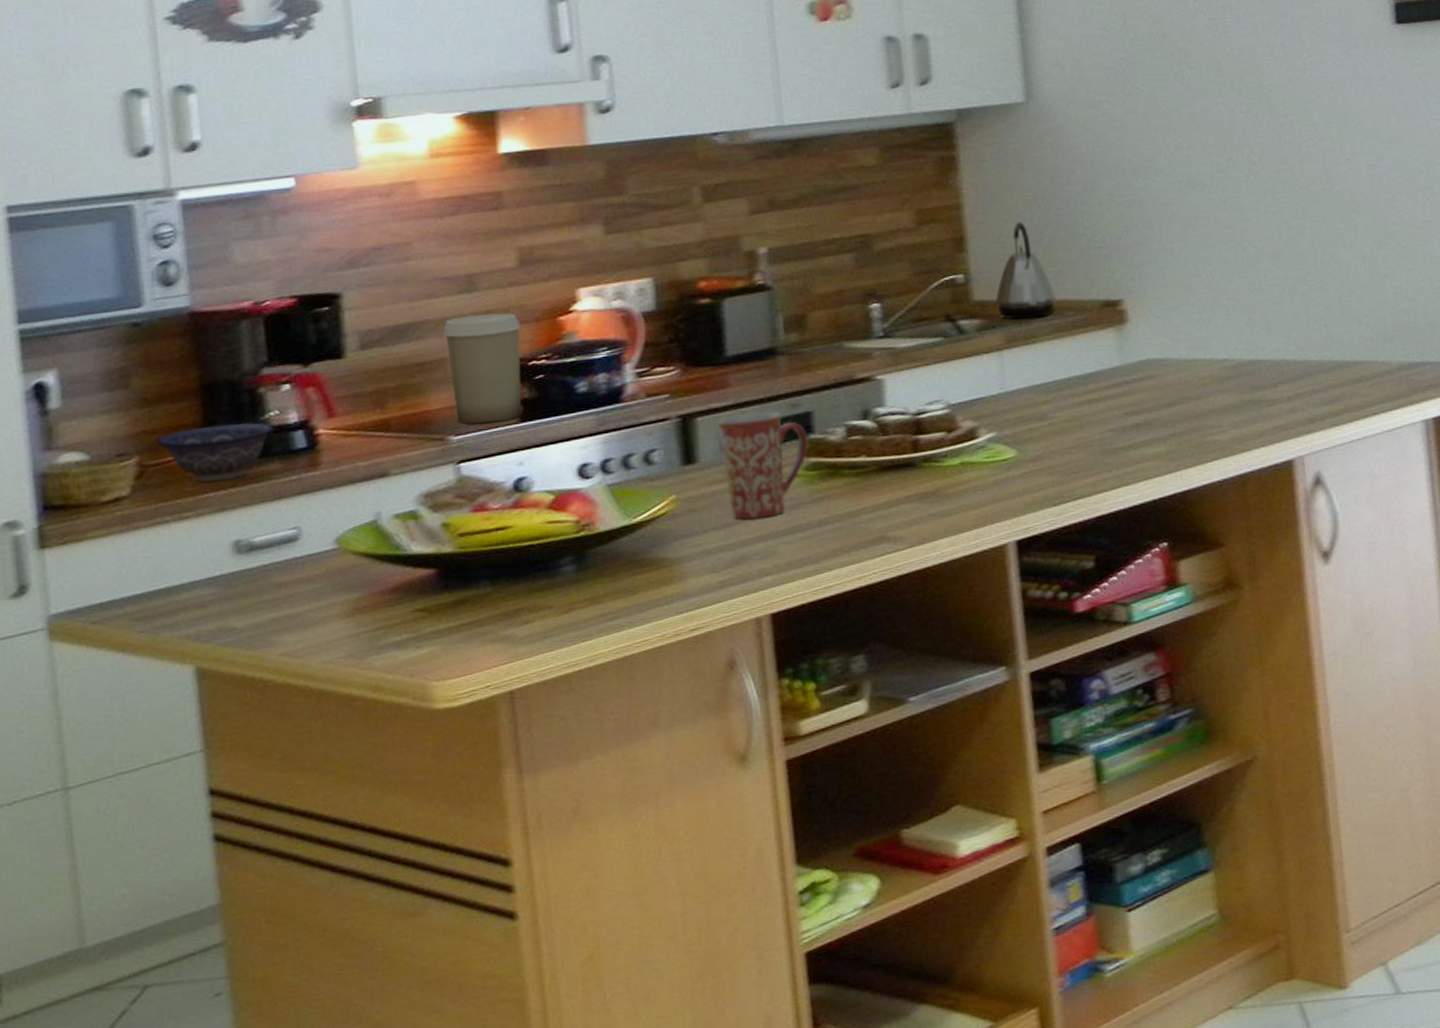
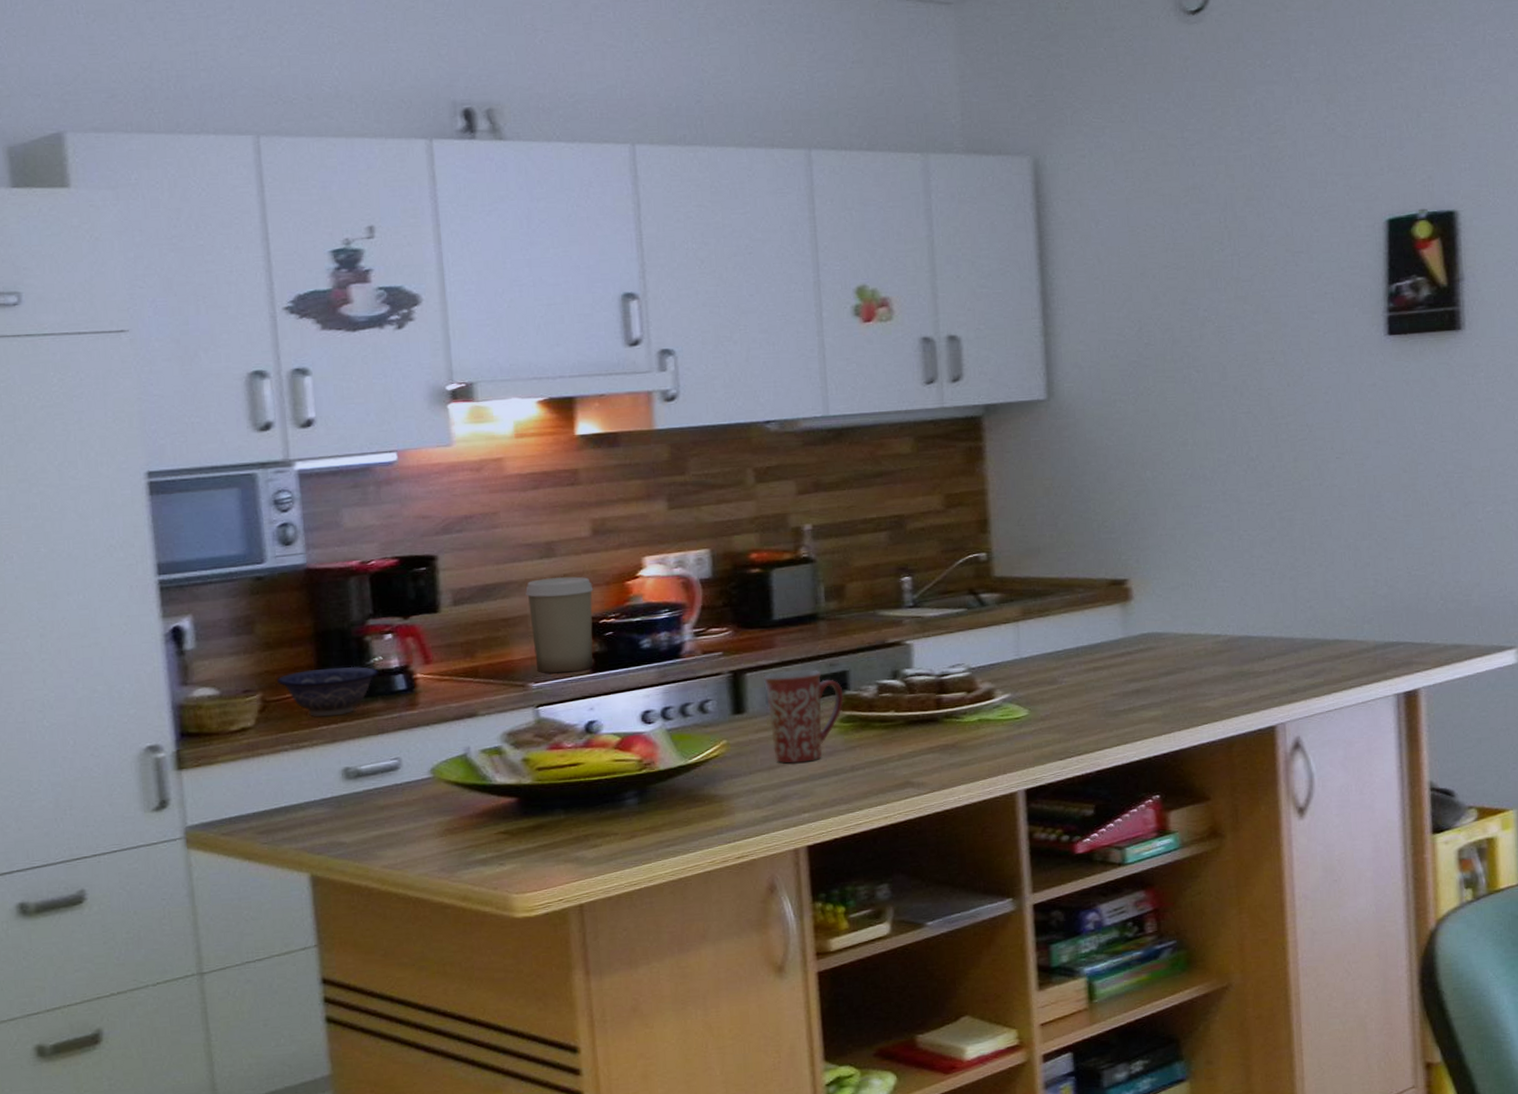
kettle: present [995,222,1056,320] -> none [1013,507,1068,594]

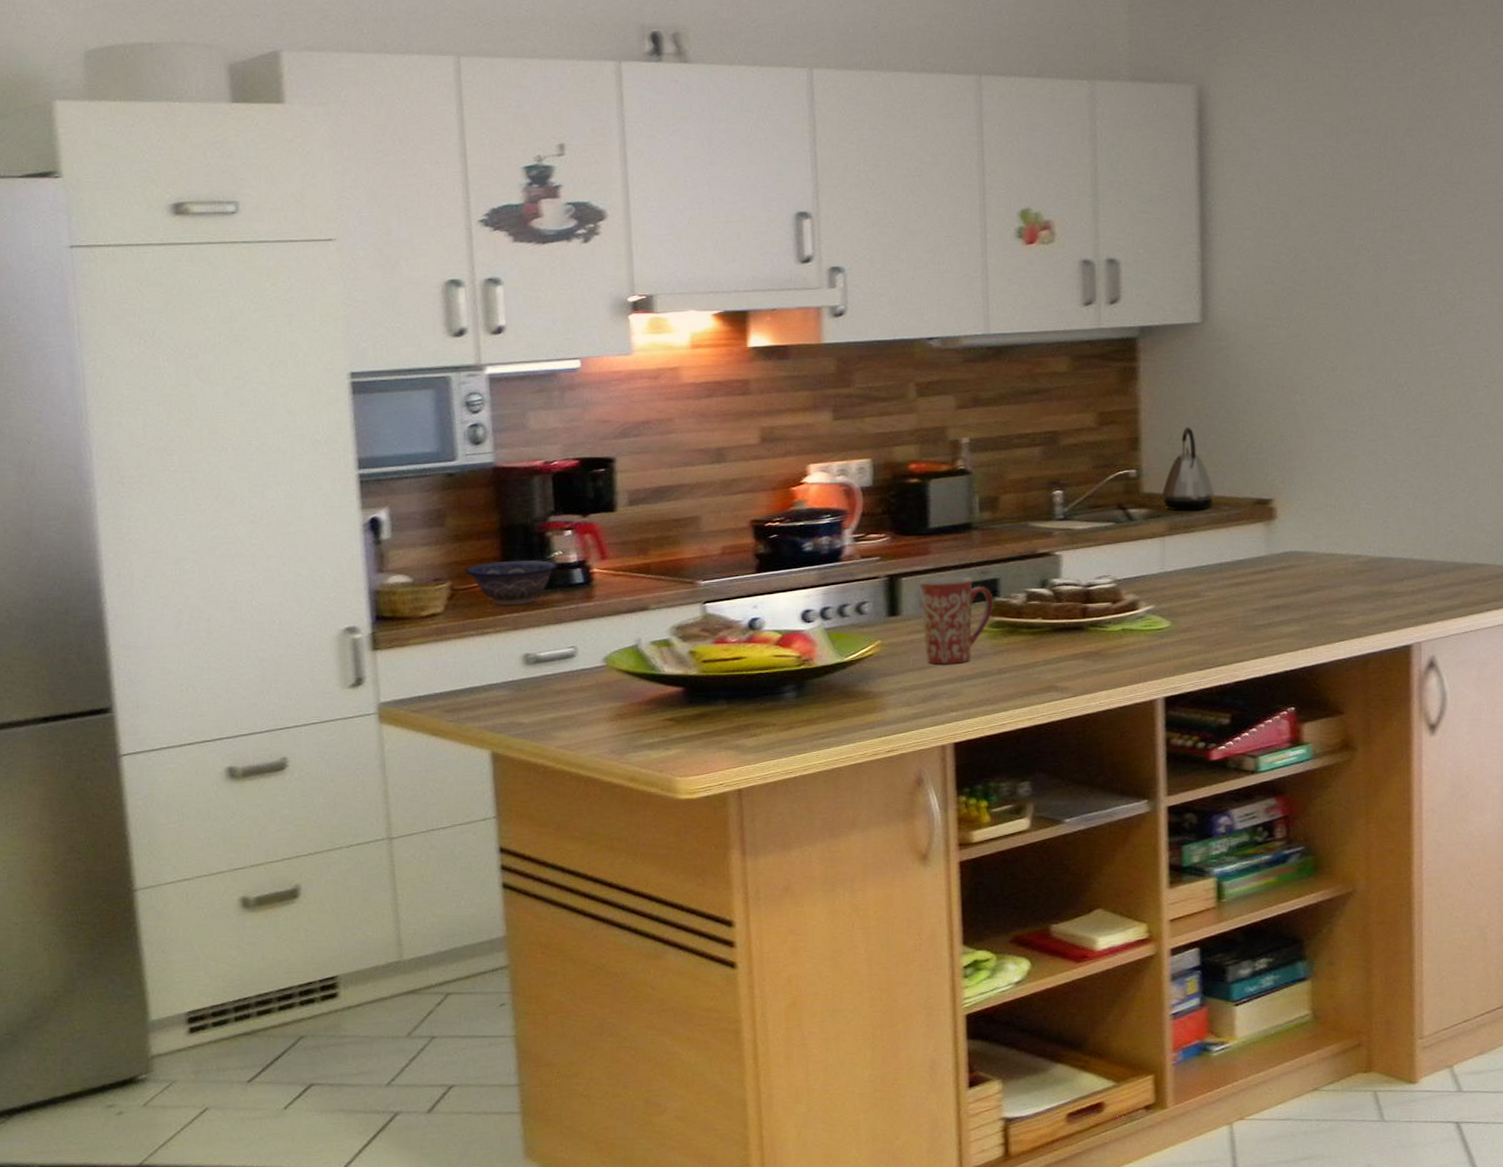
cup: present [524,576,594,674] -> none [696,481,760,572]
kettle: none [1013,507,1068,594] -> present [1161,427,1215,511]

